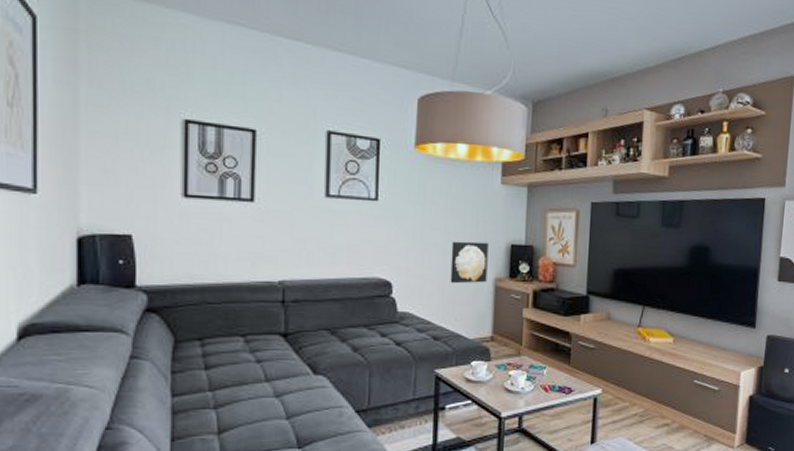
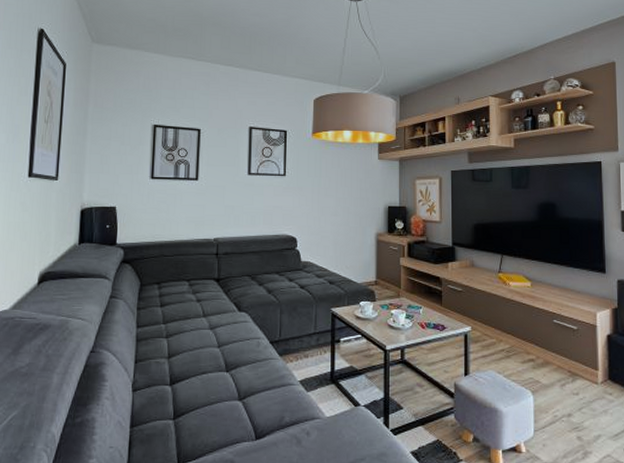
wall art: present [450,241,489,284] -> none [341,204,370,239]

